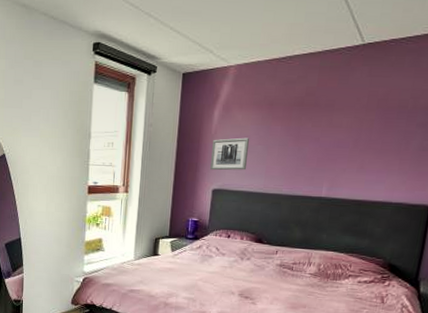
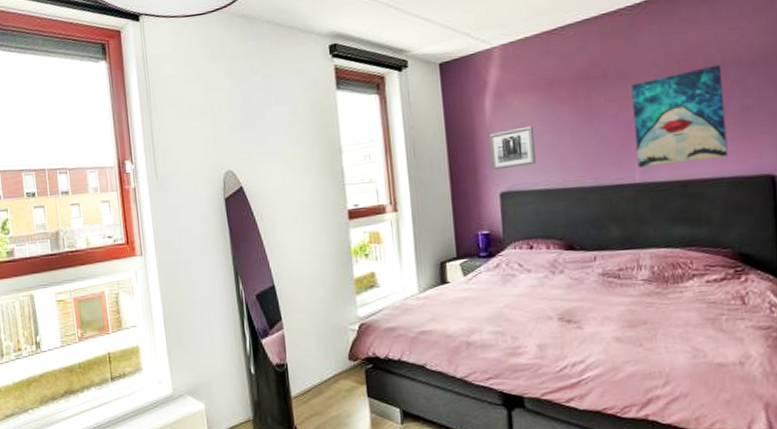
wall art: none [326,108,412,187] -> present [631,64,728,168]

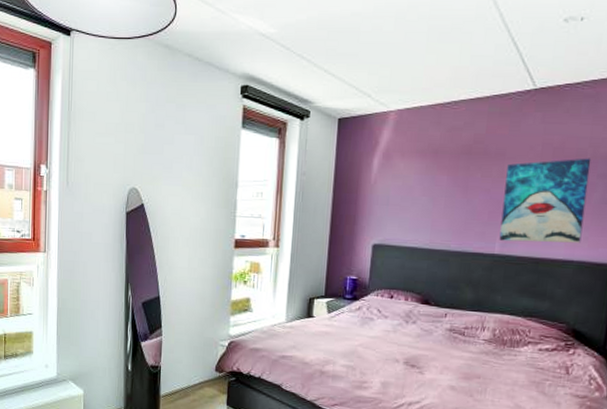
wall art: present [490,126,536,171] -> none [370,188,412,224]

